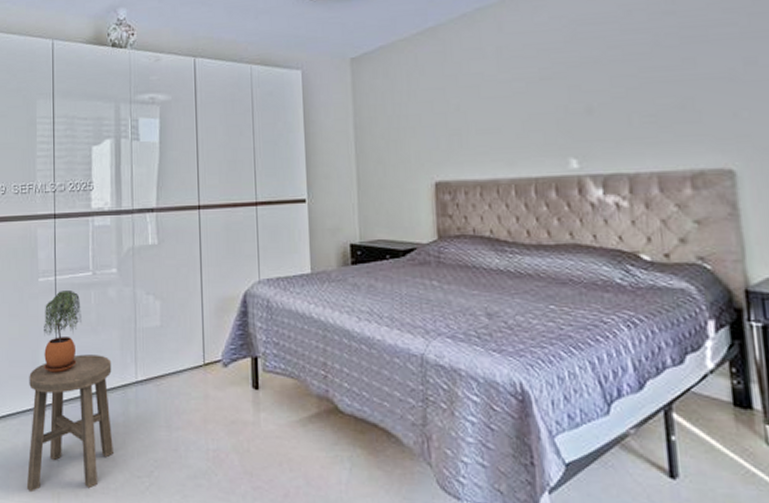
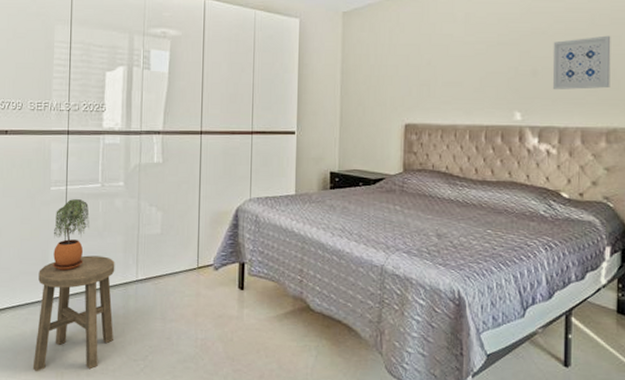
wall art: none [609,58,689,129] -> present [552,35,611,90]

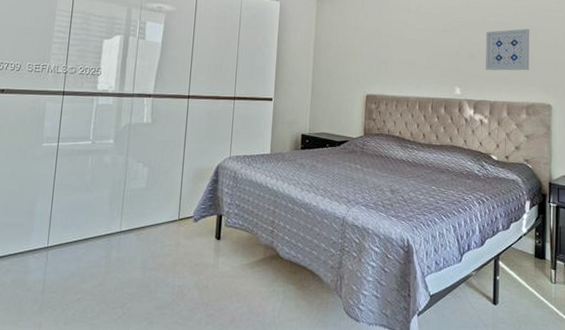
stool: present [32,255,115,372] -> none [10,208,101,322]
potted plant: present [52,199,89,271] -> none [38,155,78,223]

